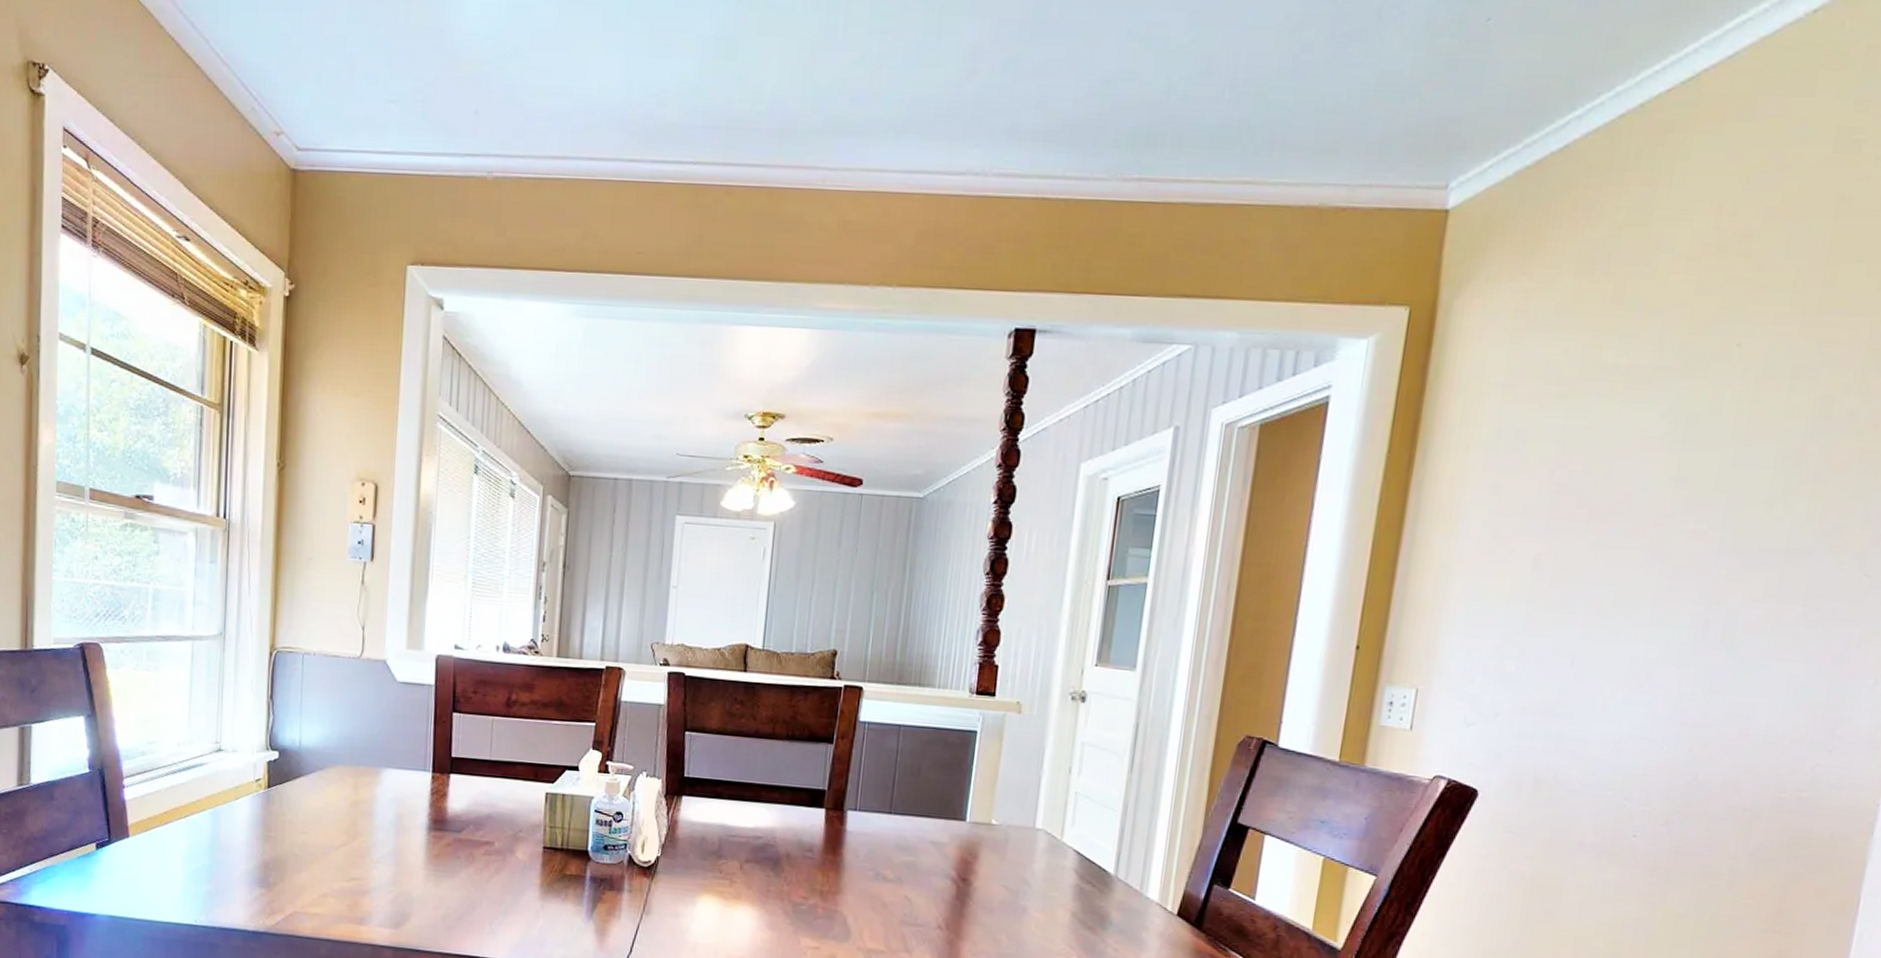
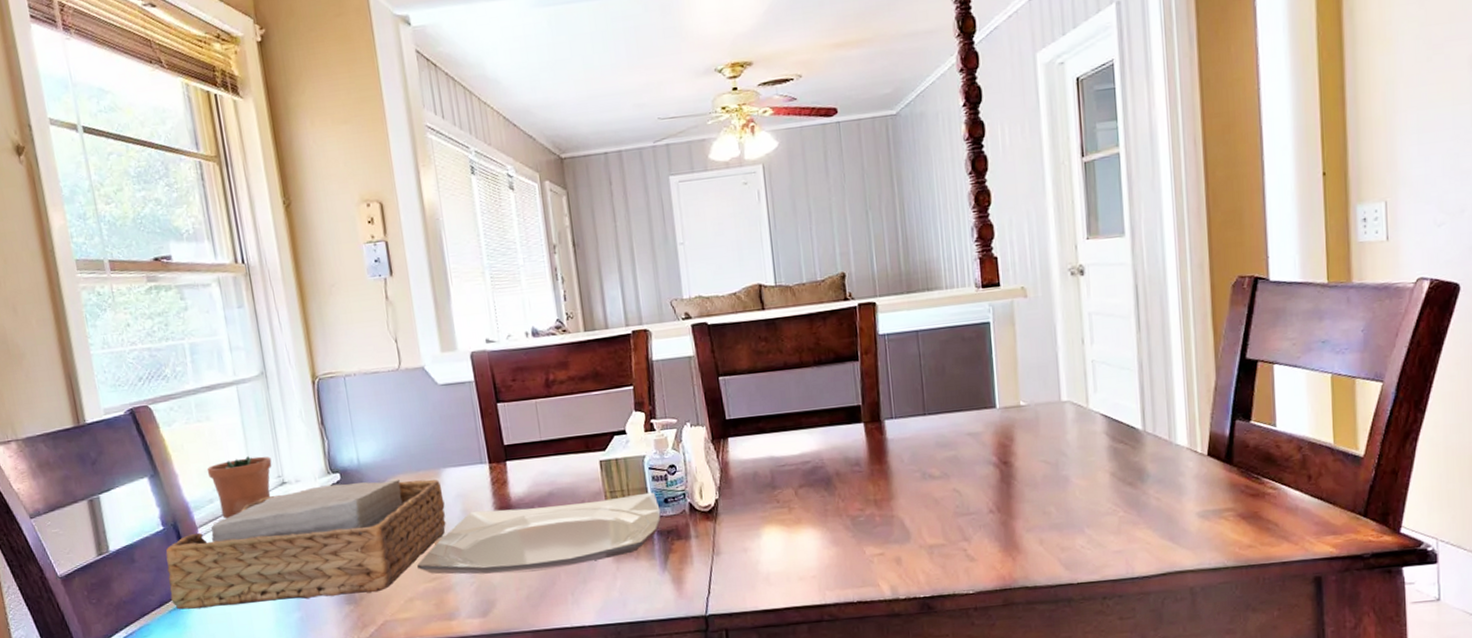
napkin holder: none [82,760,379,881] -> present [165,479,446,610]
planter: none [145,715,212,775] -> present [207,456,272,519]
plate: none [338,818,598,896] -> present [417,492,661,575]

